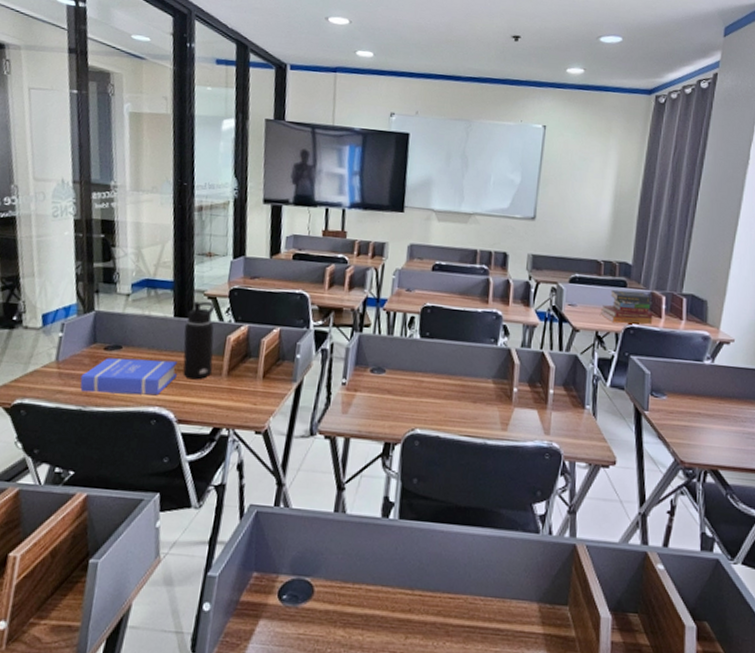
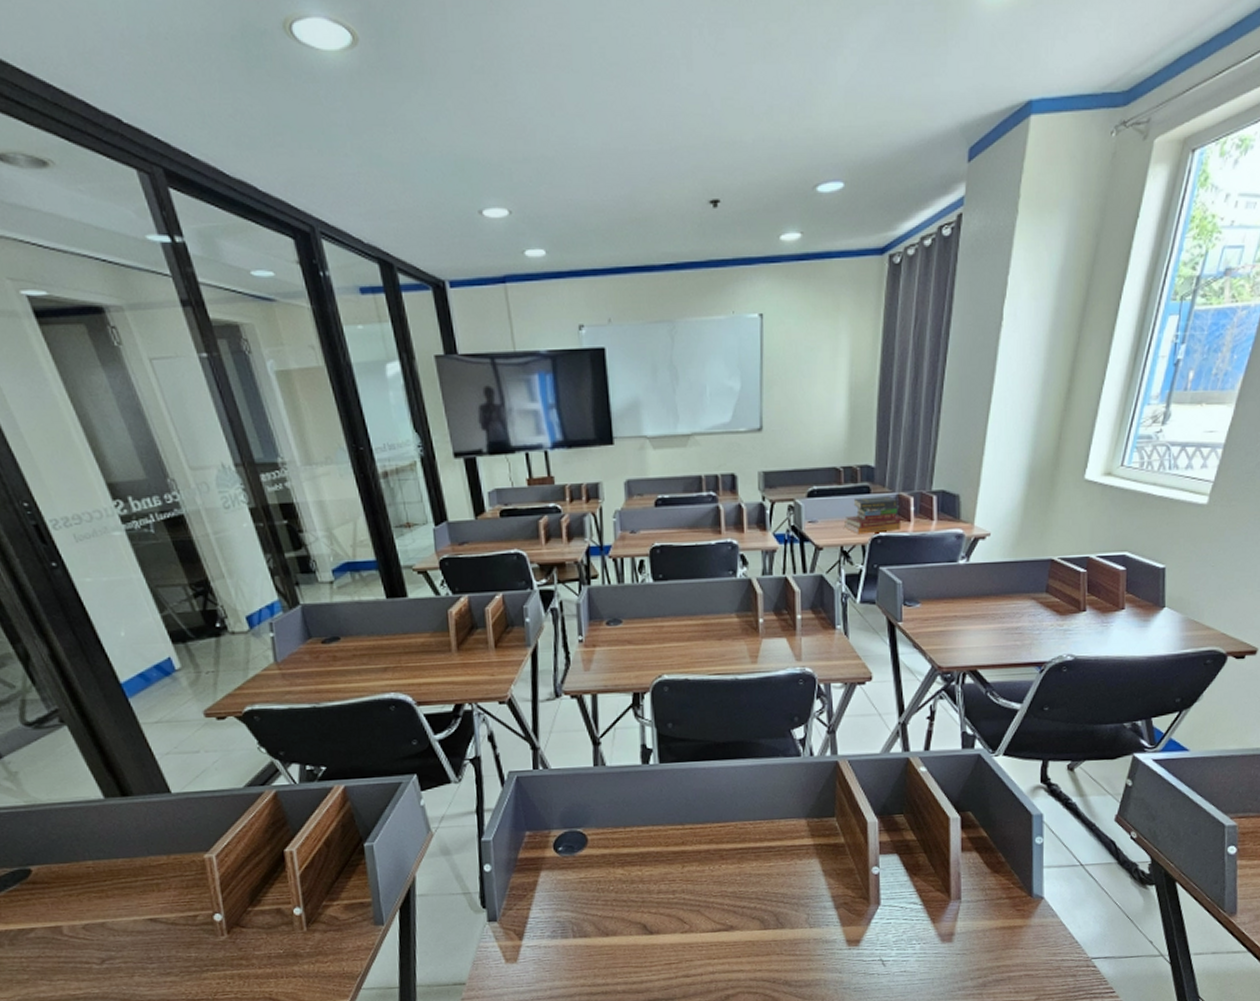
book: present [80,358,177,396] -> none [305,644,405,689]
water bottle: present [183,301,216,380] -> none [400,577,442,660]

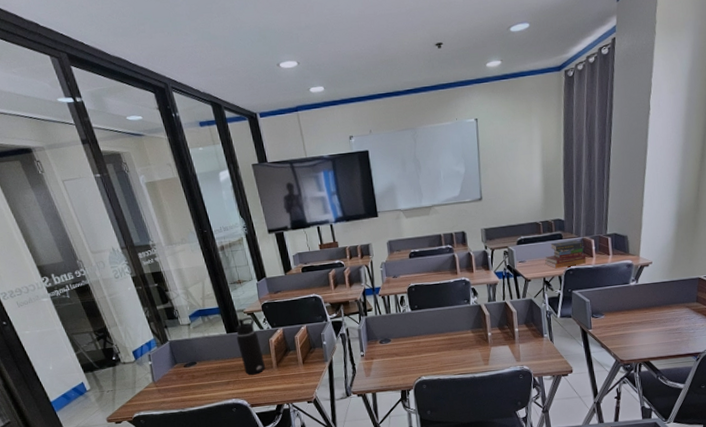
water bottle: none [400,577,442,660] -> present [236,317,266,375]

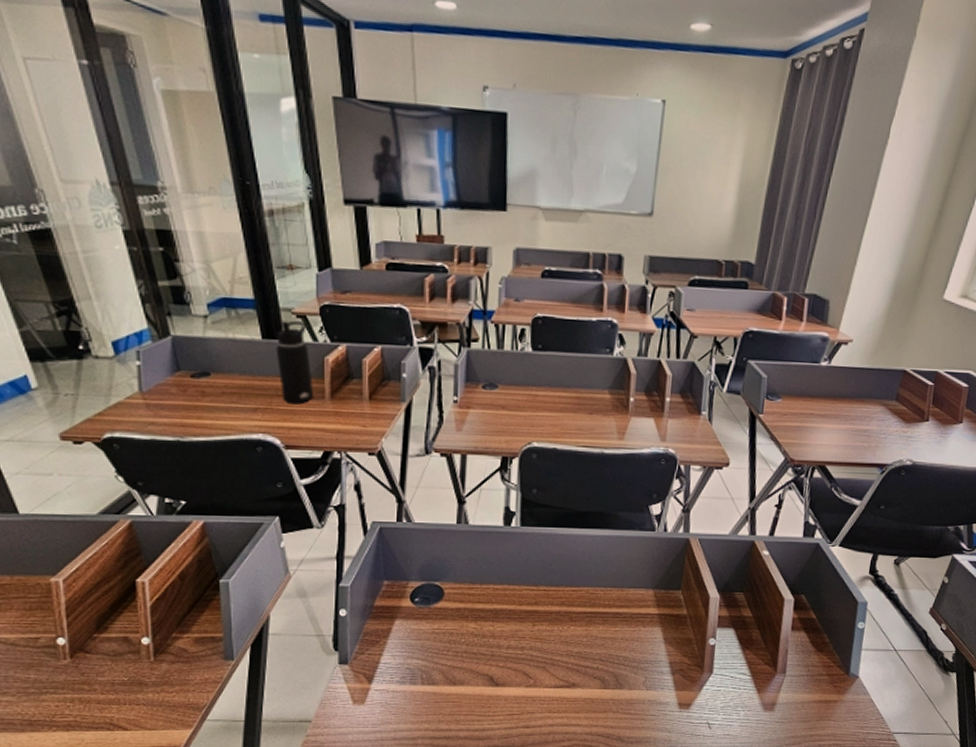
books: present [545,240,587,269] -> none [720,291,774,328]

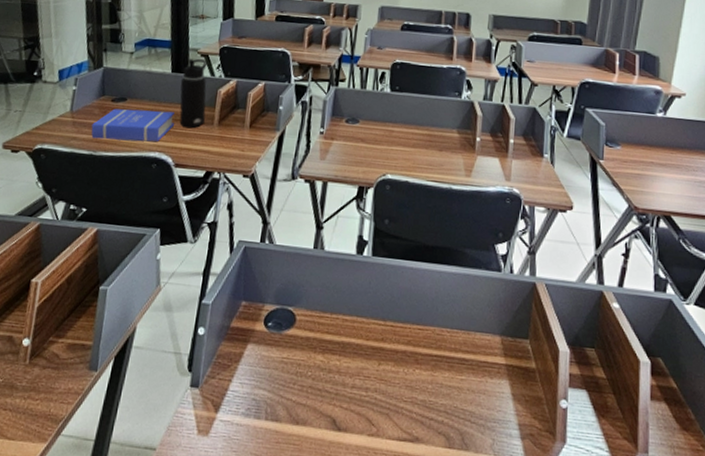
book: none [171,385,276,423] -> present [91,108,174,142]

